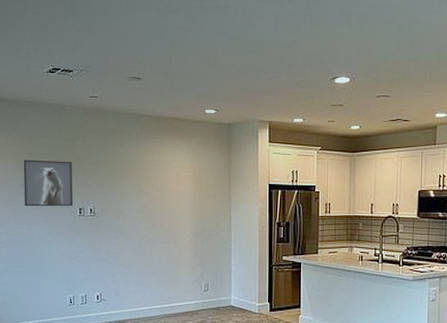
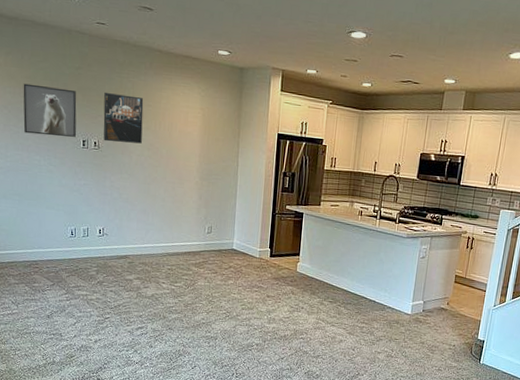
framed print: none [98,160,136,208] -> present [103,92,144,144]

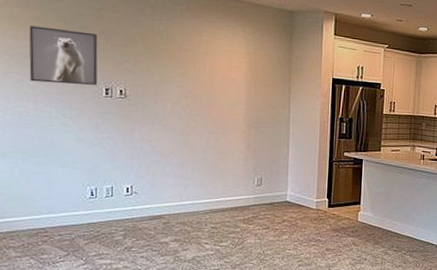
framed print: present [103,92,144,144] -> none [131,35,180,91]

